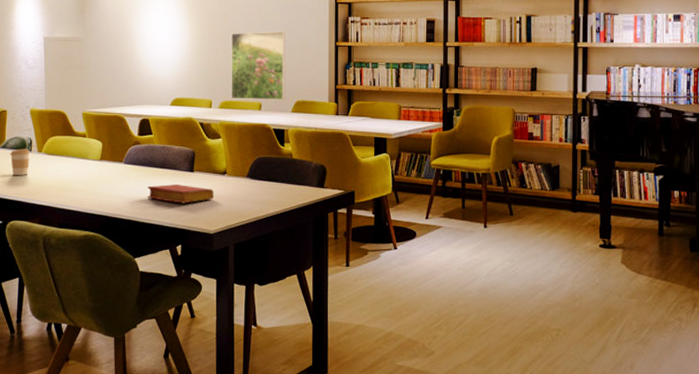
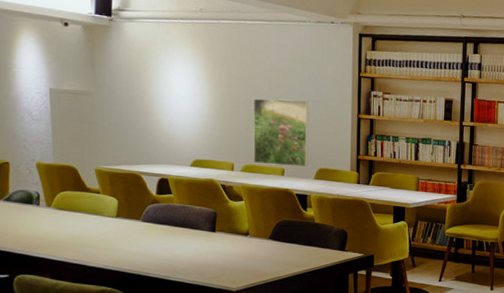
coffee cup: present [9,149,30,175] -> none [14,202,38,229]
book: present [147,184,215,204] -> none [167,243,237,262]

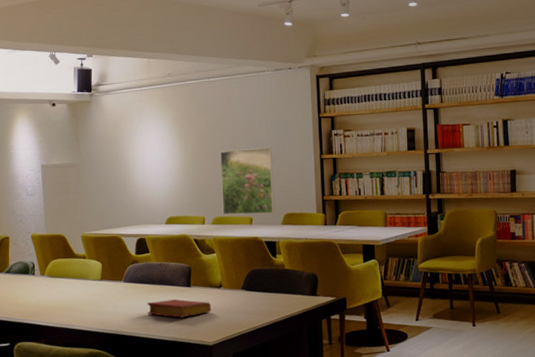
book: none [167,243,237,262] -> present [147,299,212,318]

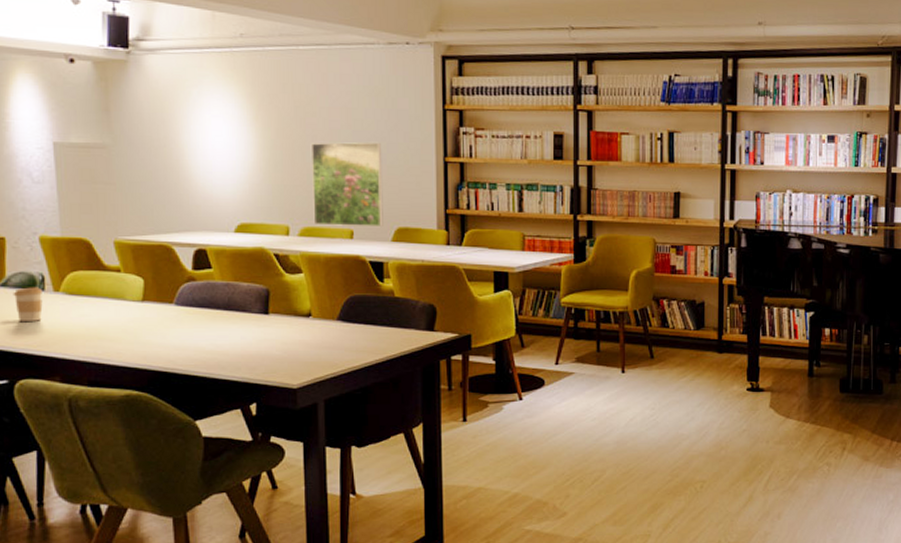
coffee cup: none [14,272,33,298] -> present [13,287,43,321]
book: present [147,299,212,318] -> none [208,330,297,353]

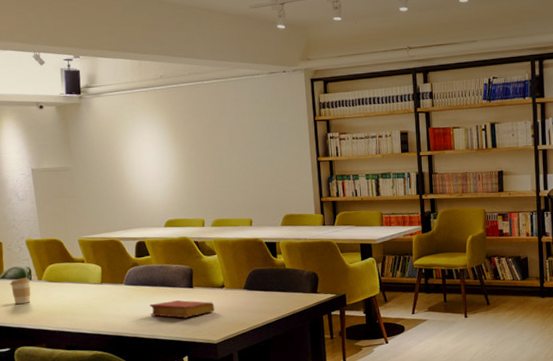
book: none [208,330,297,353] -> present [150,300,215,318]
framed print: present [312,142,383,226] -> none [217,151,274,217]

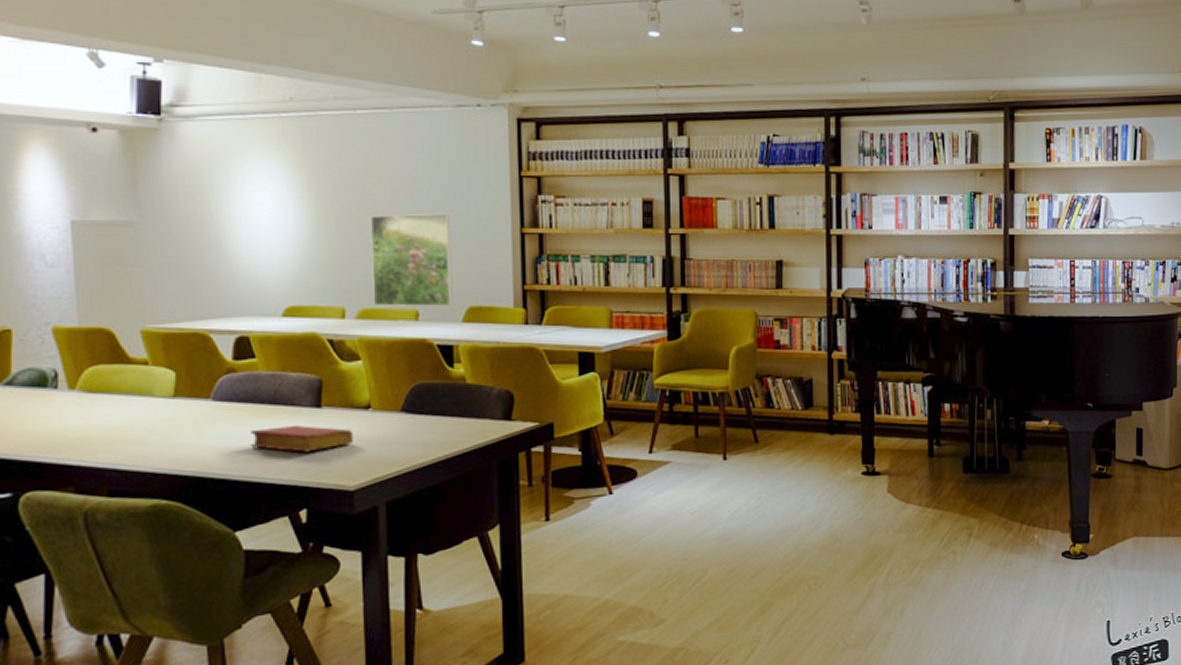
coffee cup: present [9,278,31,304] -> none [19,385,55,425]
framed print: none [217,151,274,217] -> present [371,214,453,306]

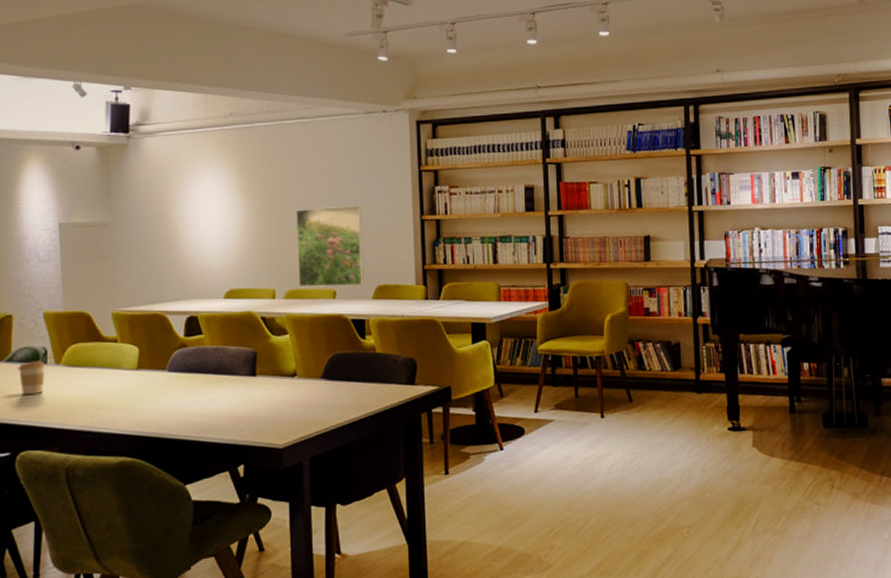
coffee cup: none [19,385,55,425] -> present [17,361,45,394]
book: present [251,426,354,452] -> none [198,392,283,415]

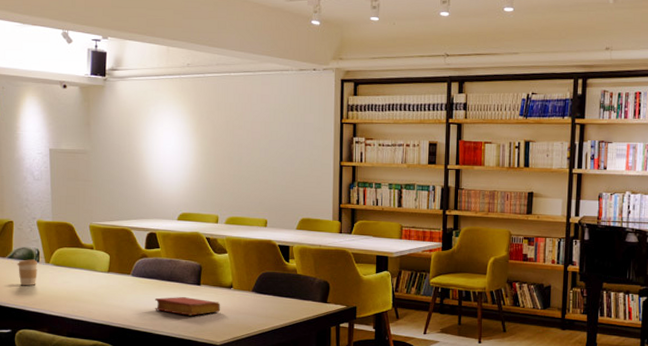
book: none [198,392,283,415] -> present [155,297,221,316]
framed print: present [296,206,364,288] -> none [237,149,291,217]

